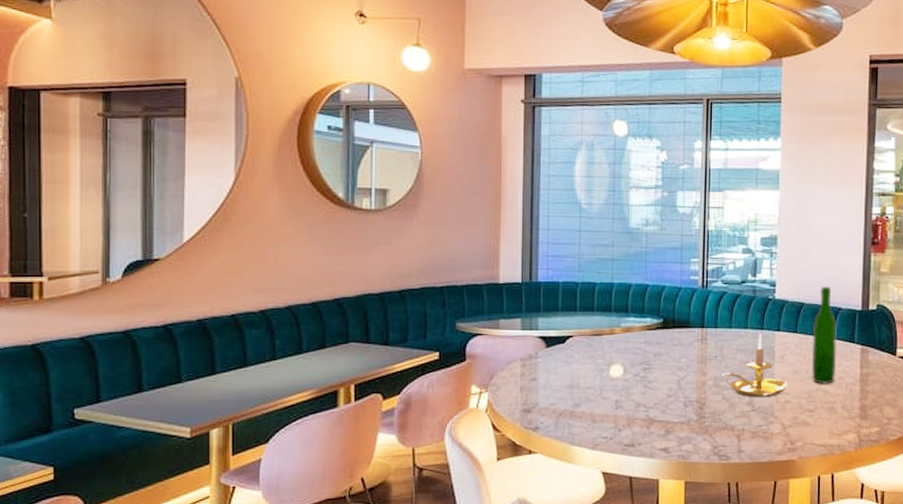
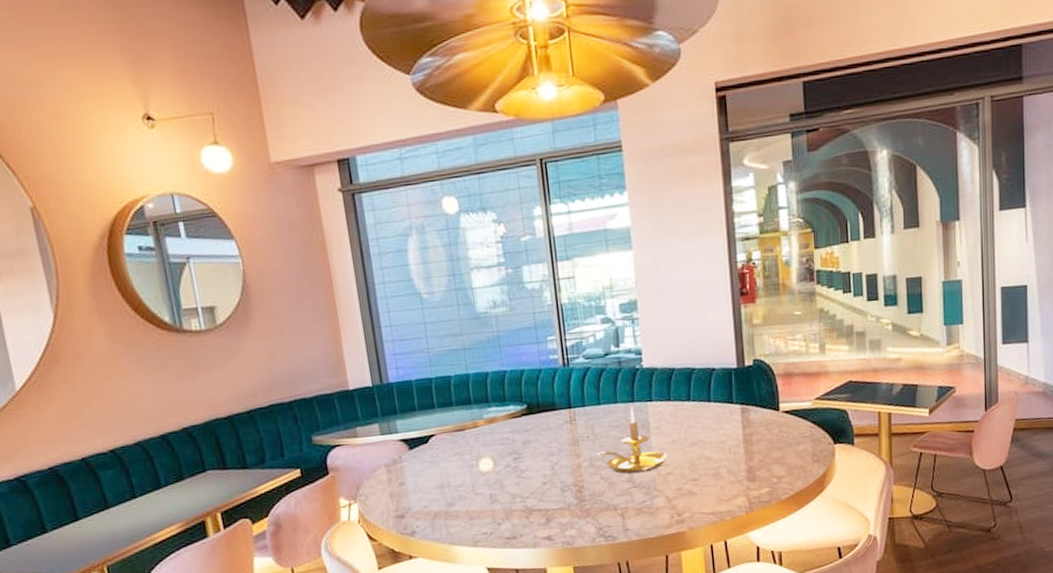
wine bottle: present [811,287,837,384] -> none [687,347,718,451]

